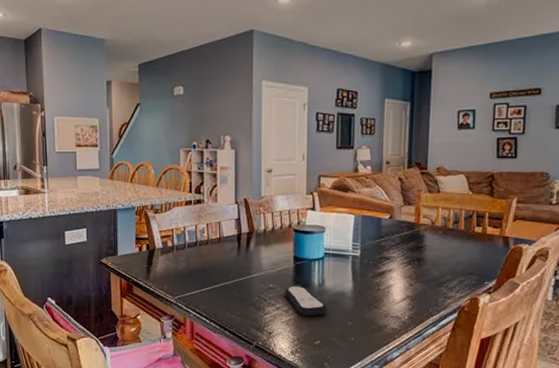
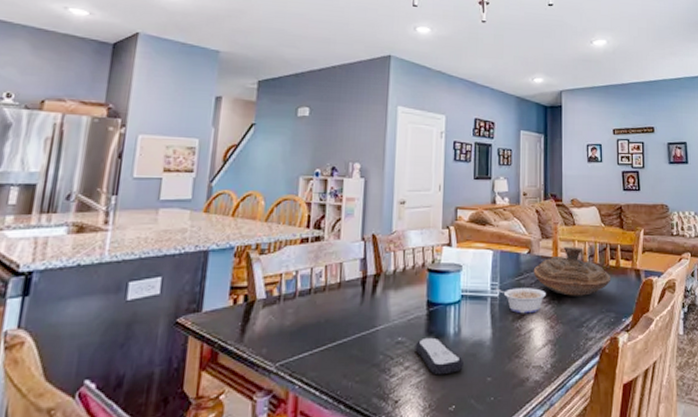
legume: none [356,248,406,272] -> present [495,288,546,314]
decorative bowl: none [394,213,476,259] -> present [533,247,611,296]

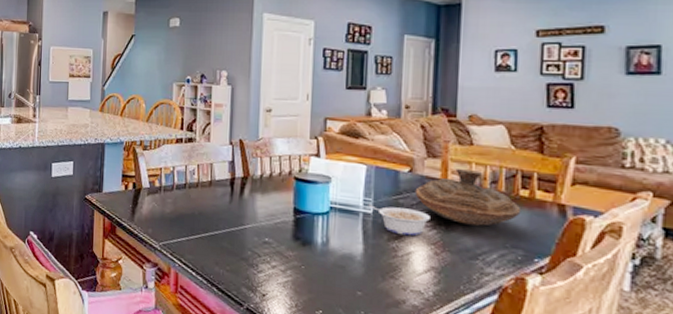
remote control: present [415,337,464,375] -> none [281,242,332,281]

